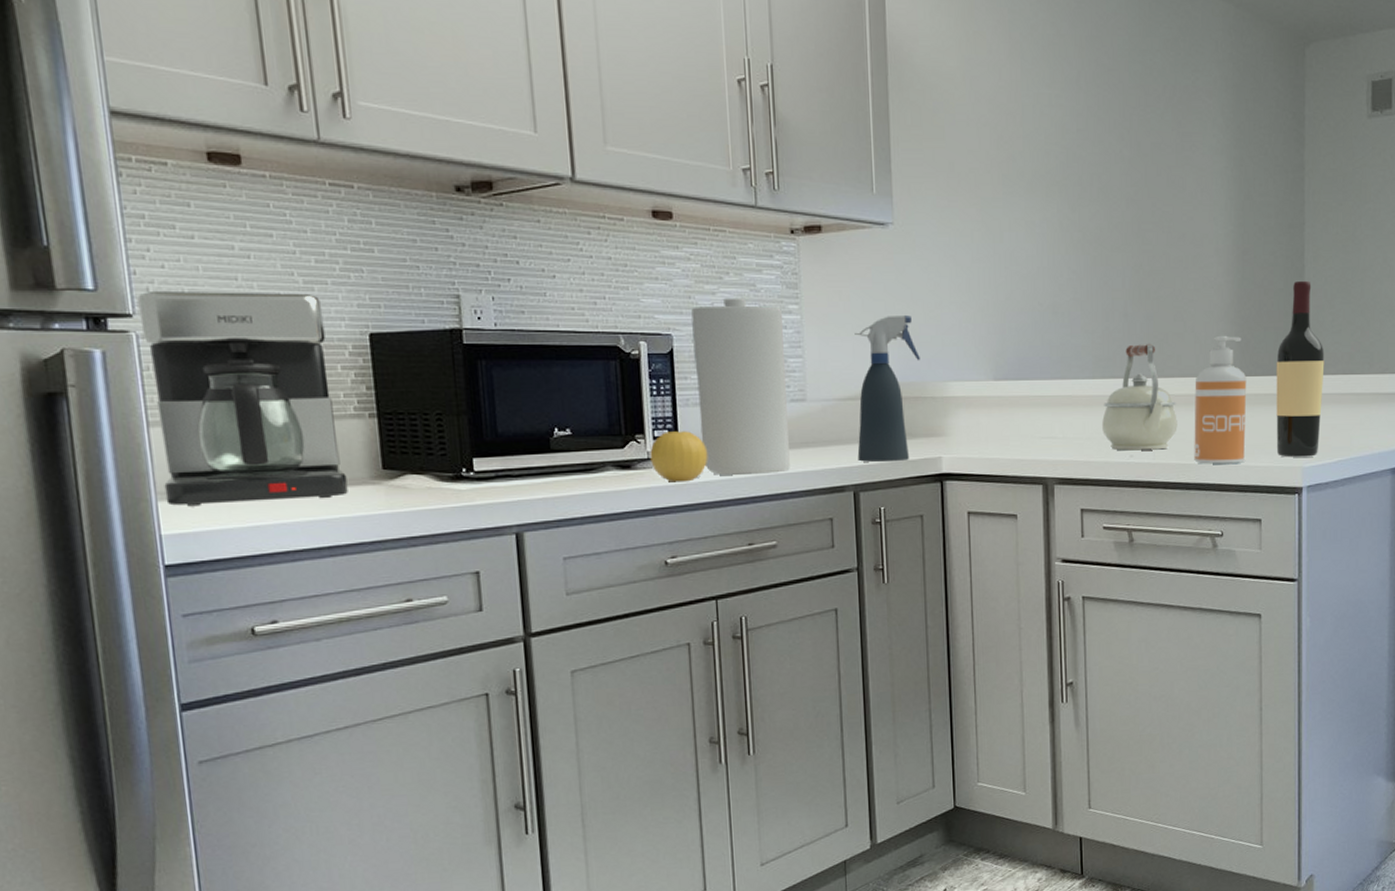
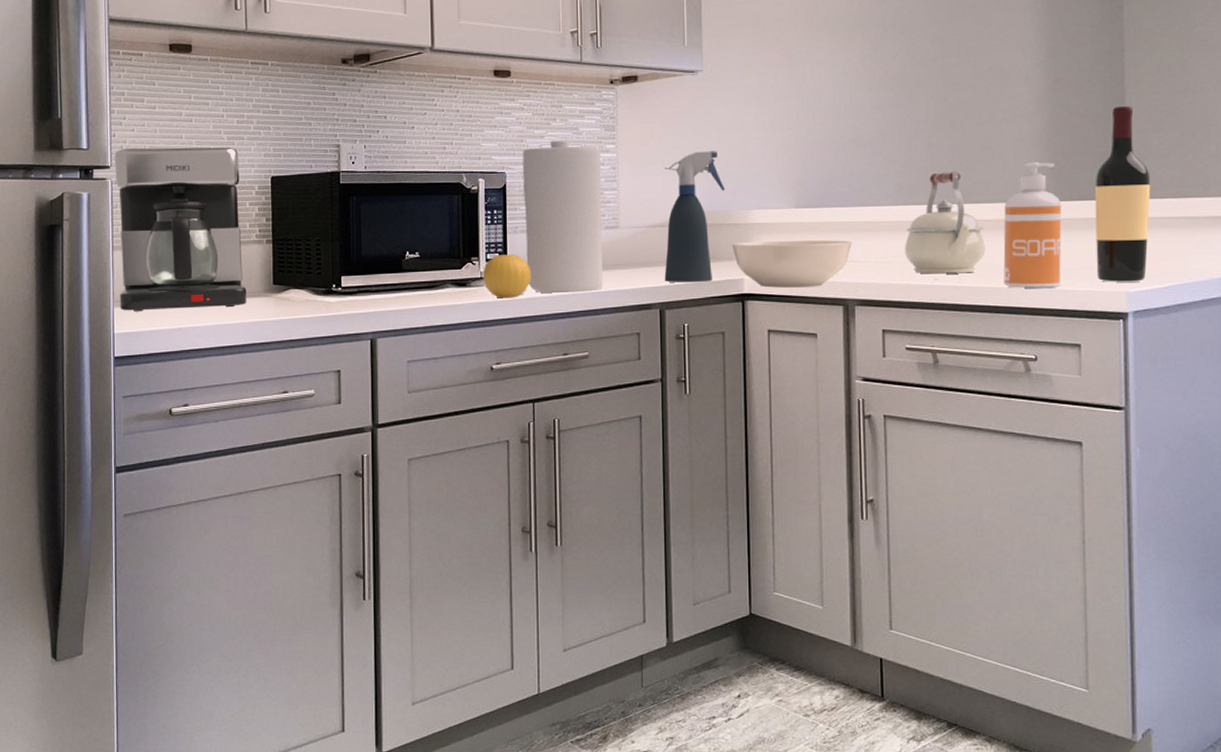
bowl: none [928,415,1051,467] -> present [731,240,853,288]

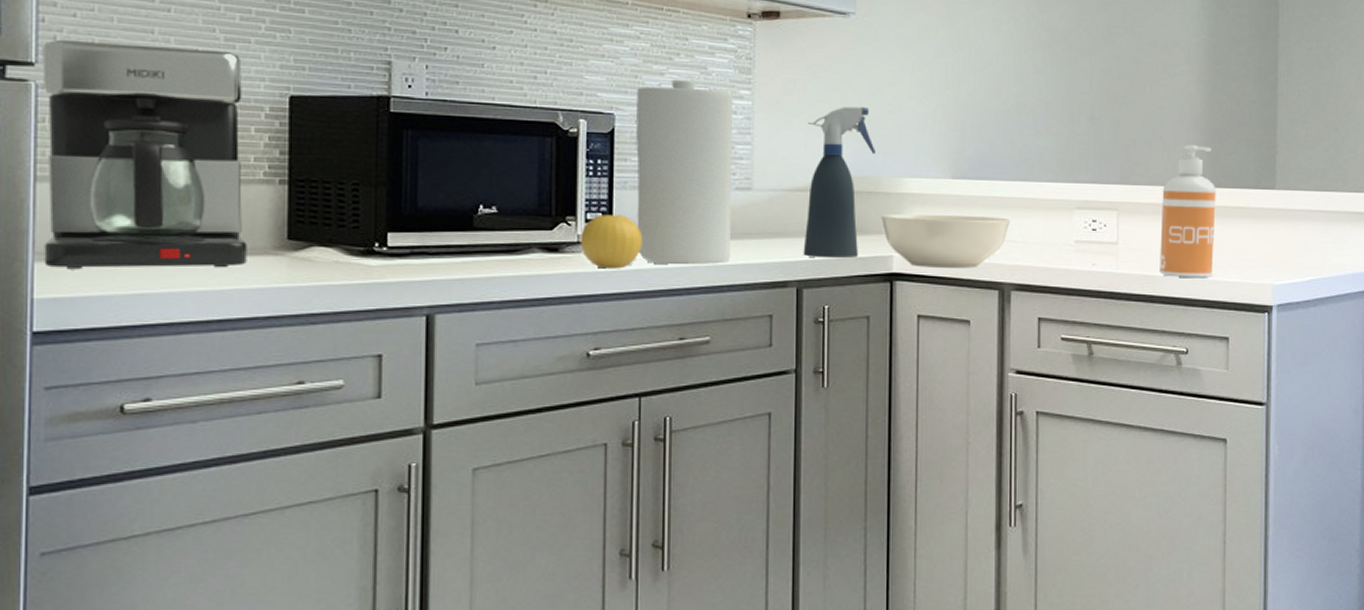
kettle: present [904,170,985,274] -> none [1063,148,1143,259]
wine bottle: present [1094,105,1151,282] -> none [1246,93,1297,274]

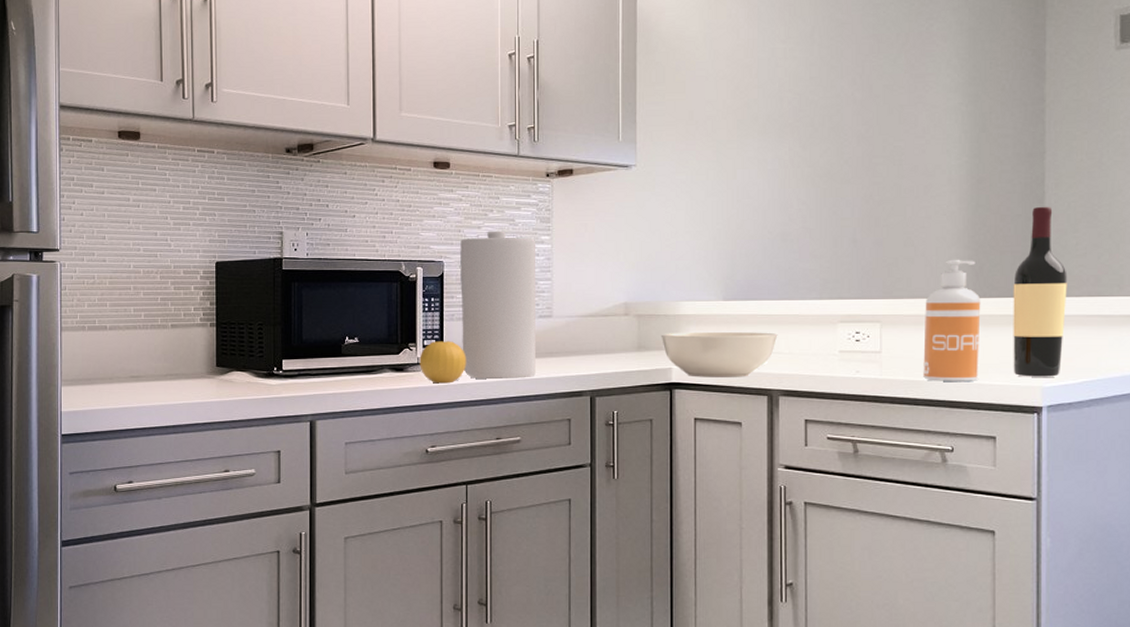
coffee maker: present [42,40,247,270] -> none [64,232,191,391]
spray bottle: present [803,106,875,259] -> none [595,244,655,372]
wine bottle: none [1246,93,1297,274] -> present [1013,206,1067,377]

